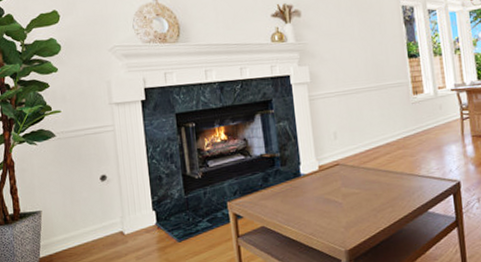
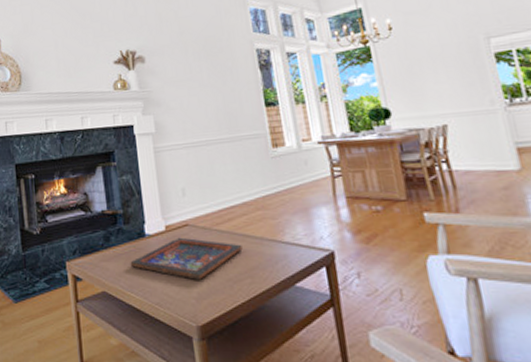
religious icon: none [287,175,385,212] -> present [130,237,243,280]

